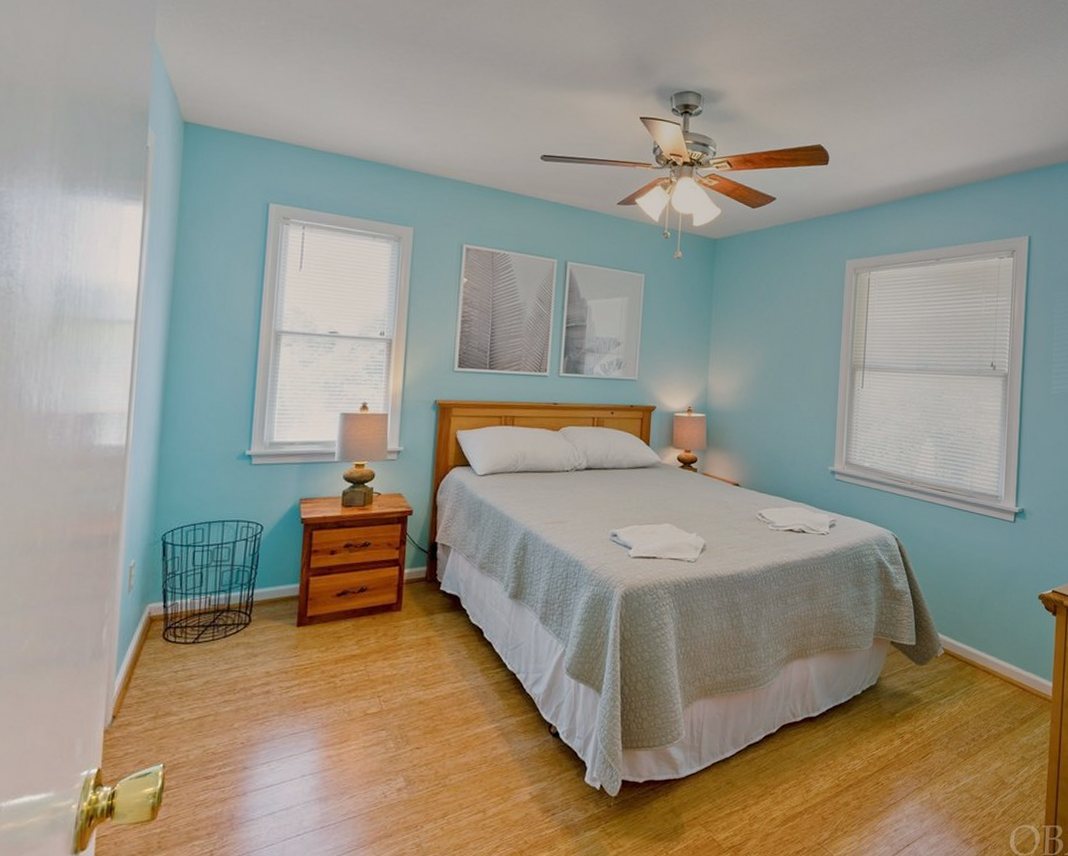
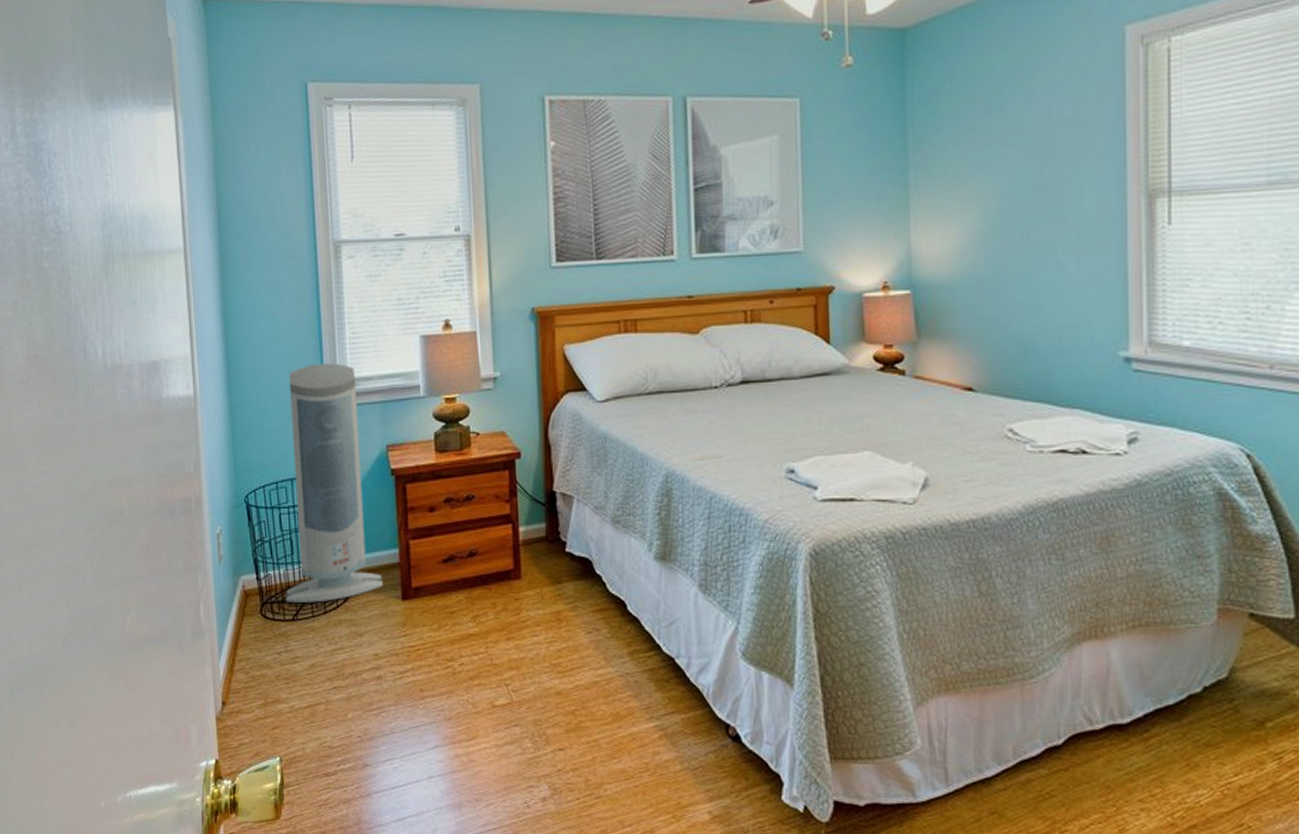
air purifier: none [190,427,282,628] -> present [286,363,383,603]

